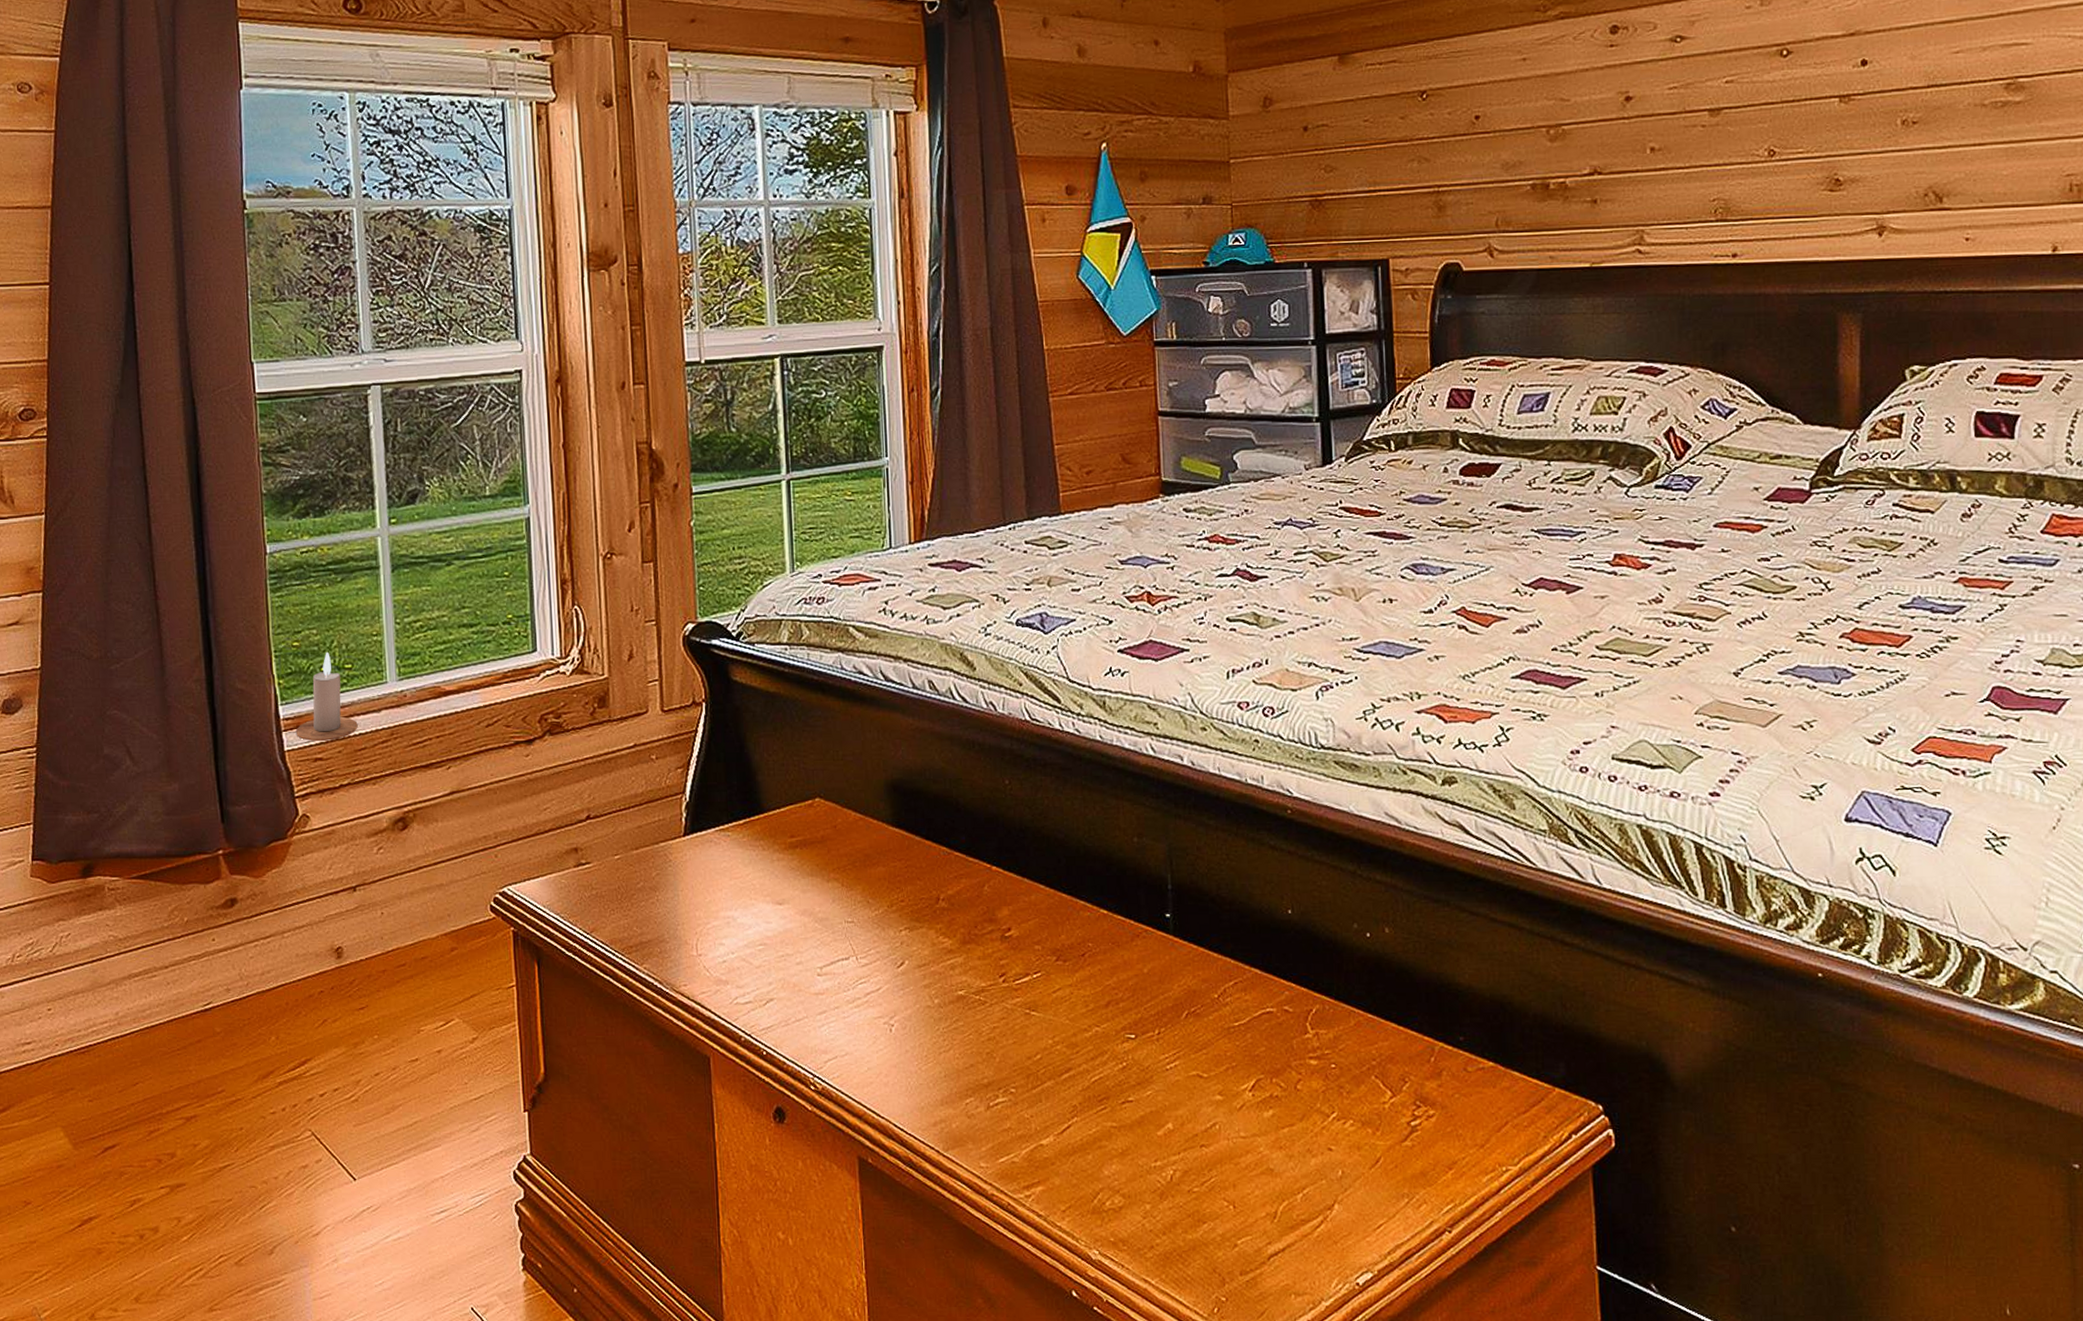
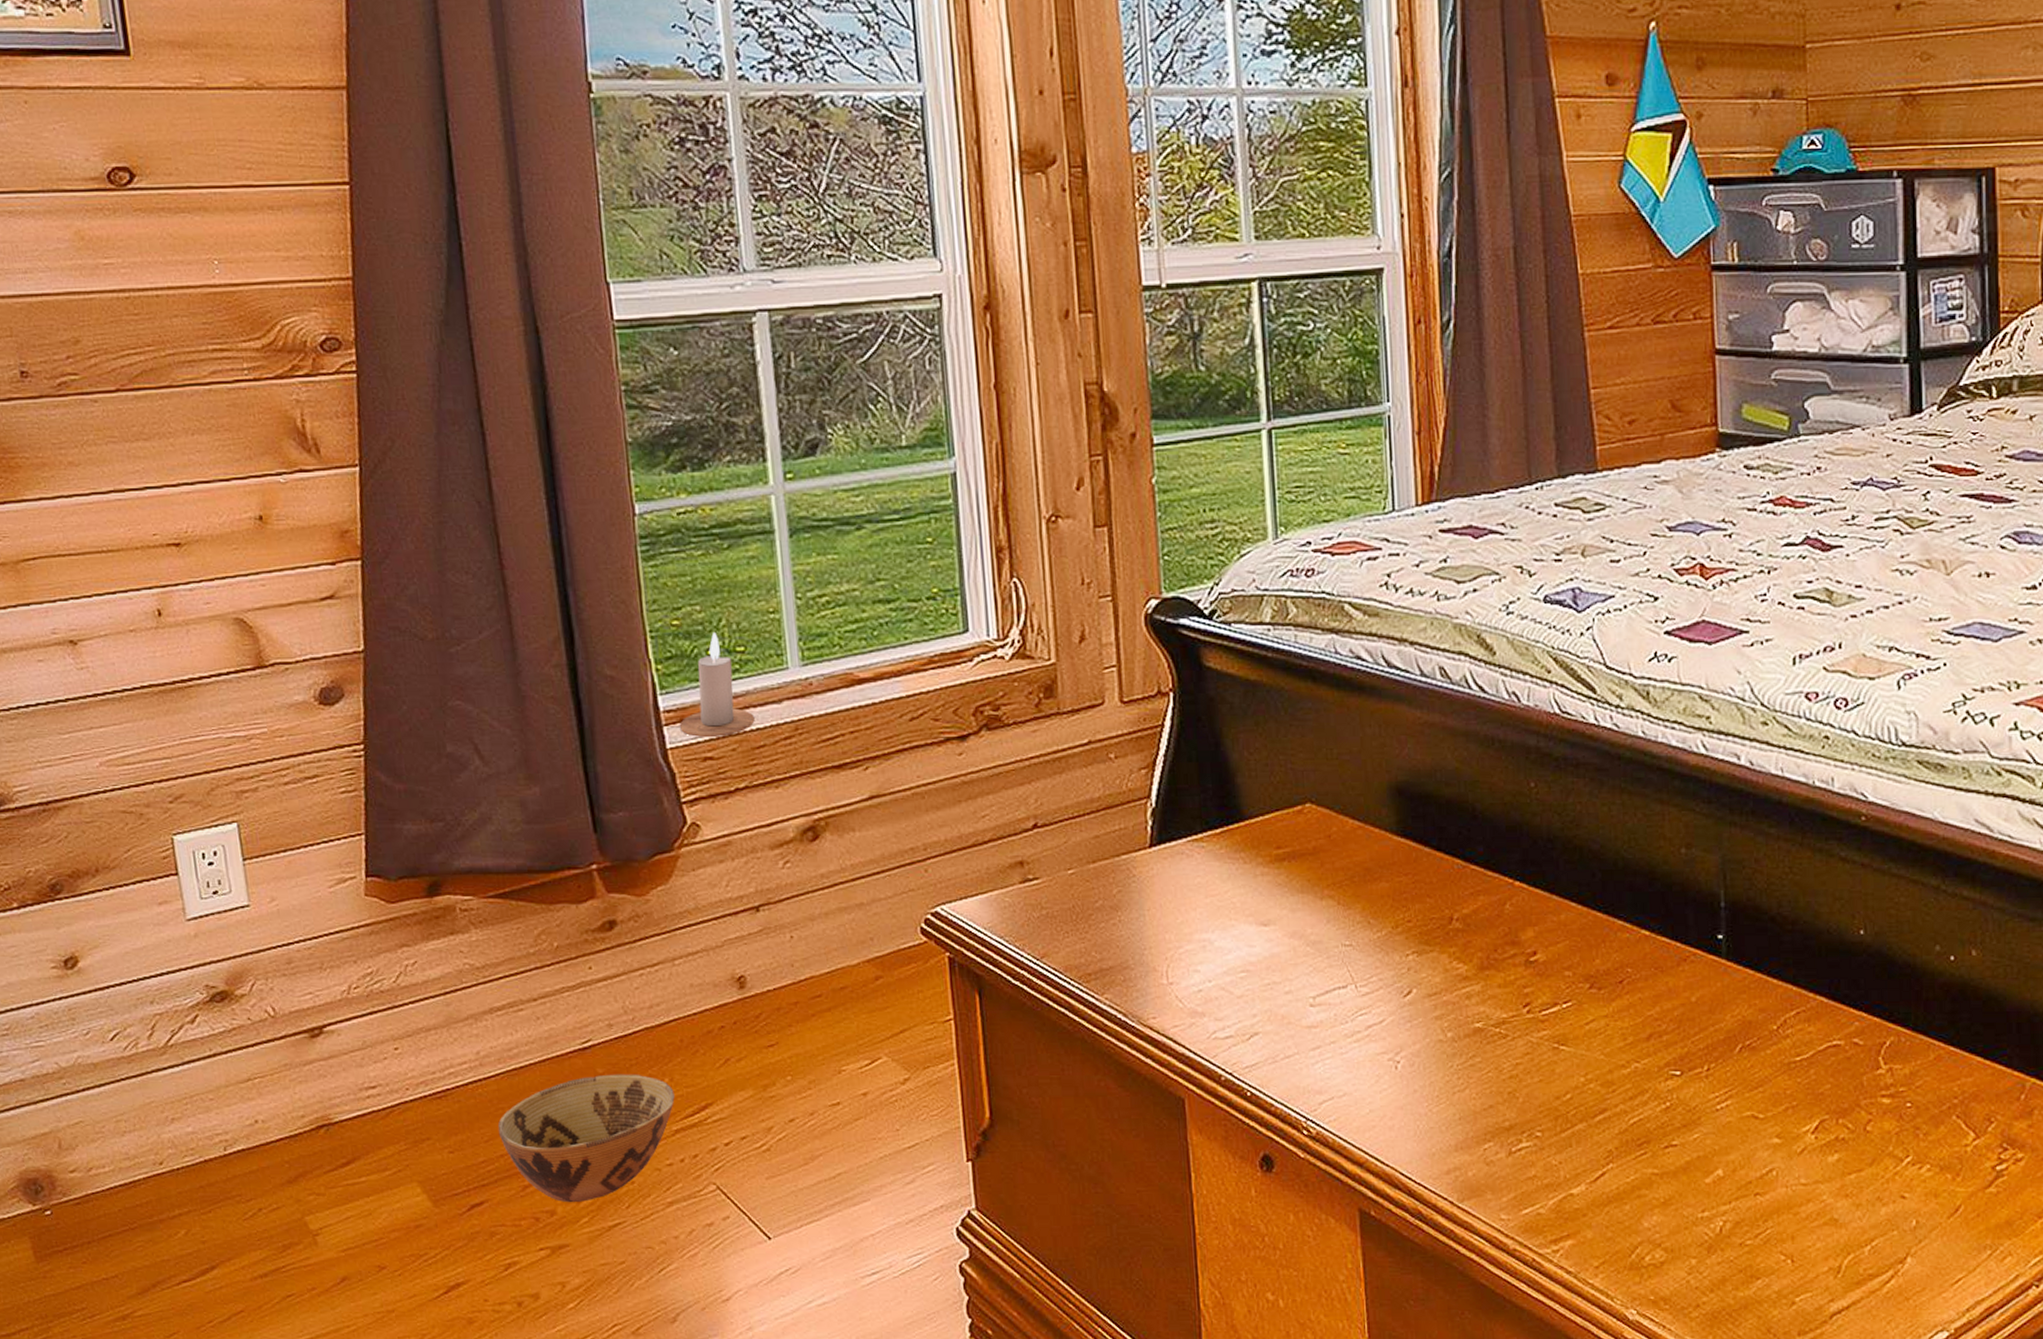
woven basket: none [130,1032,280,1147] -> present [498,1074,675,1203]

